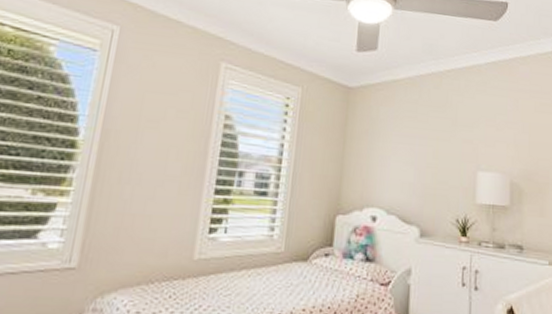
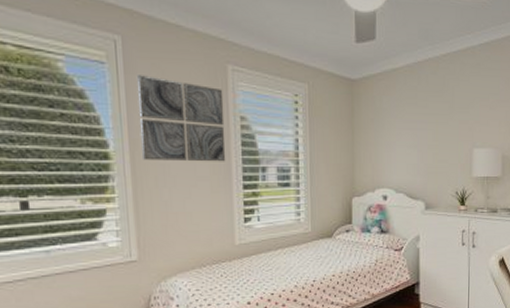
wall art: none [110,65,212,162] -> present [136,75,226,162]

